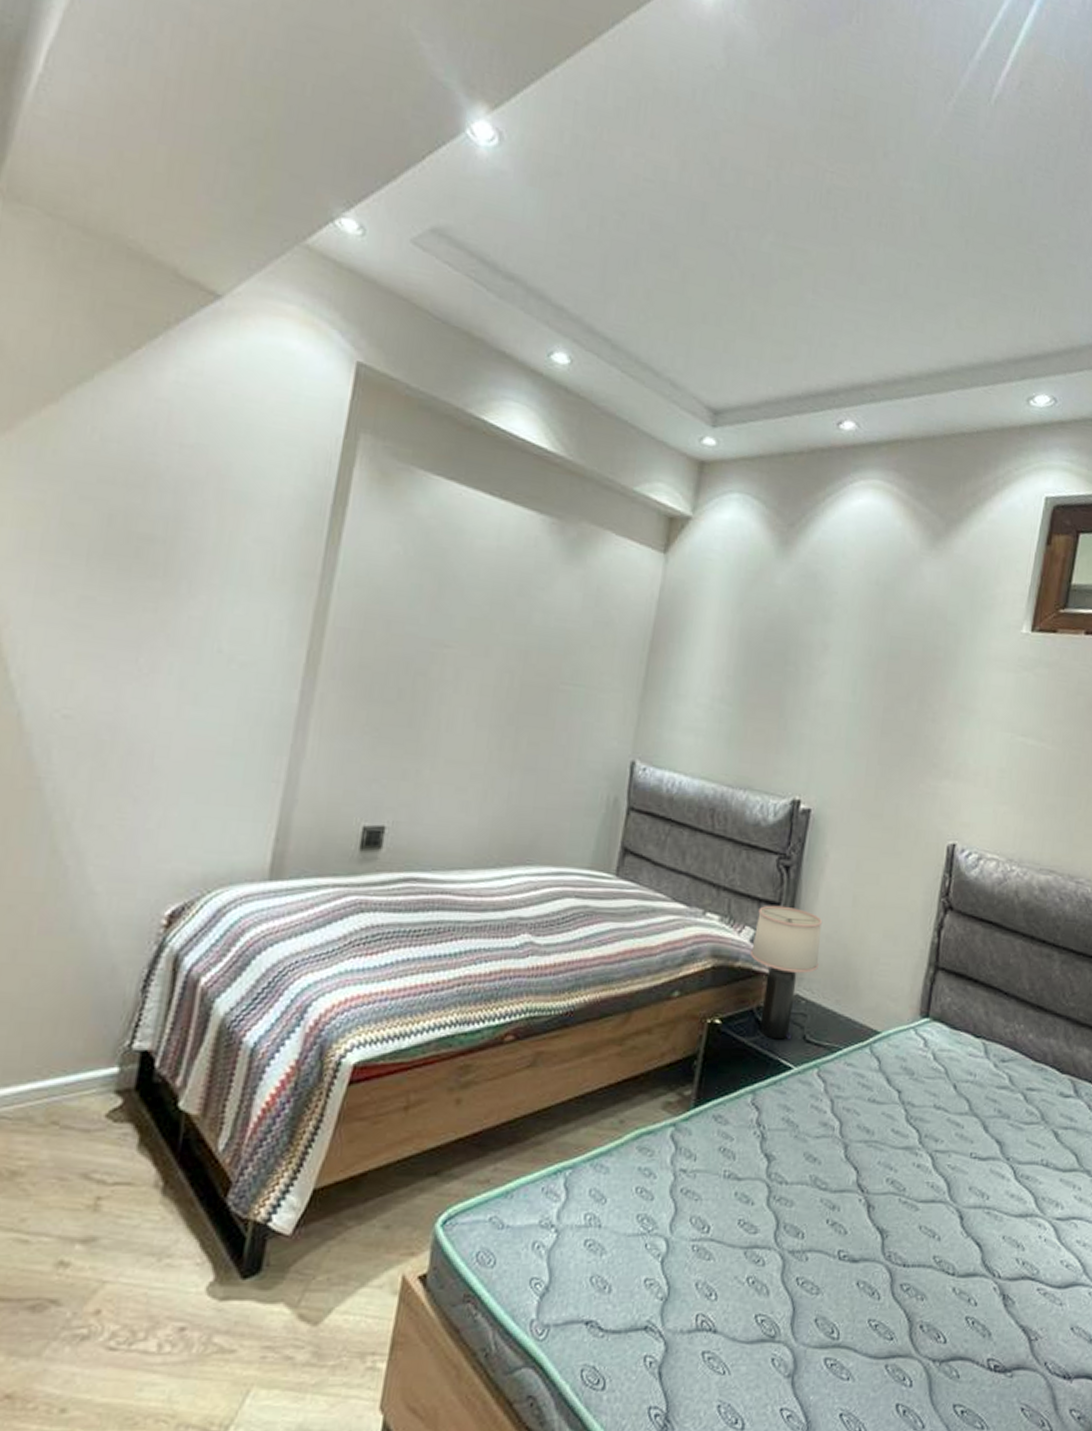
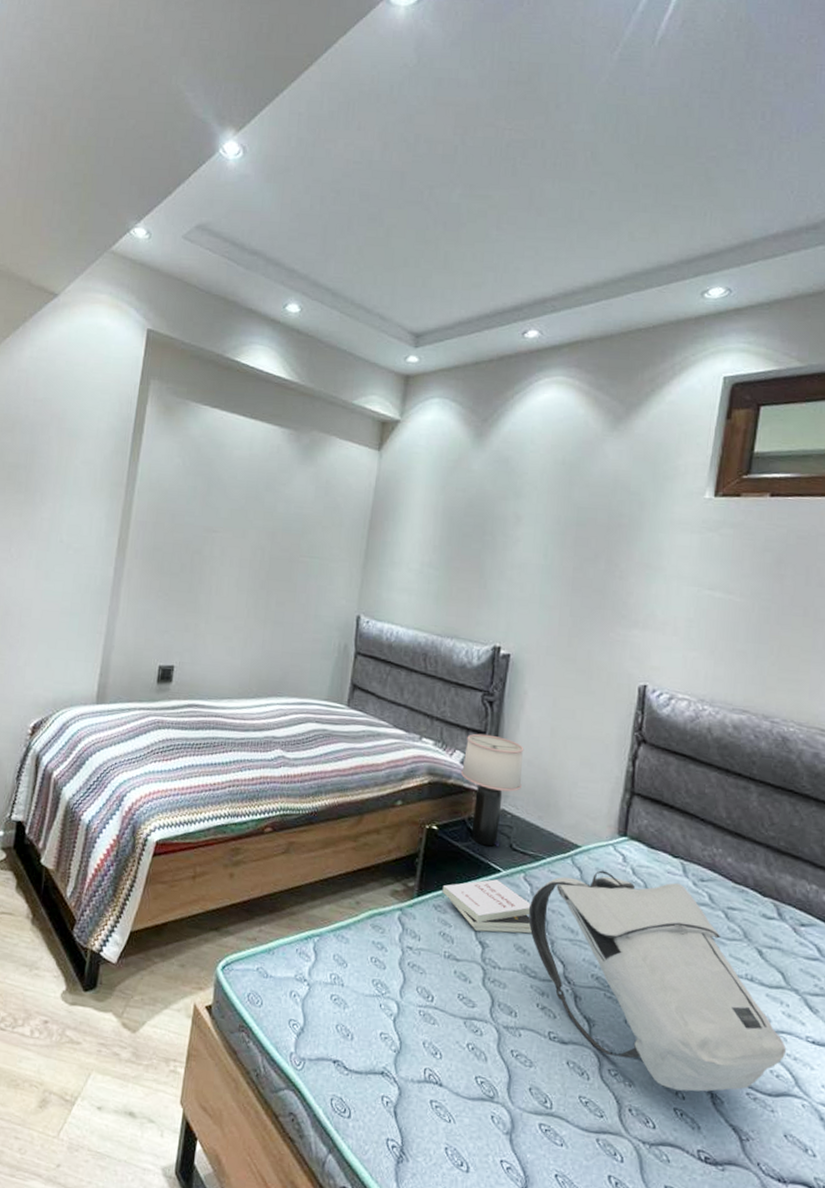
books: none [724,1078,824,1142] -> present [442,879,532,934]
backpack: none [821,1058,1077,1297] -> present [528,870,787,1092]

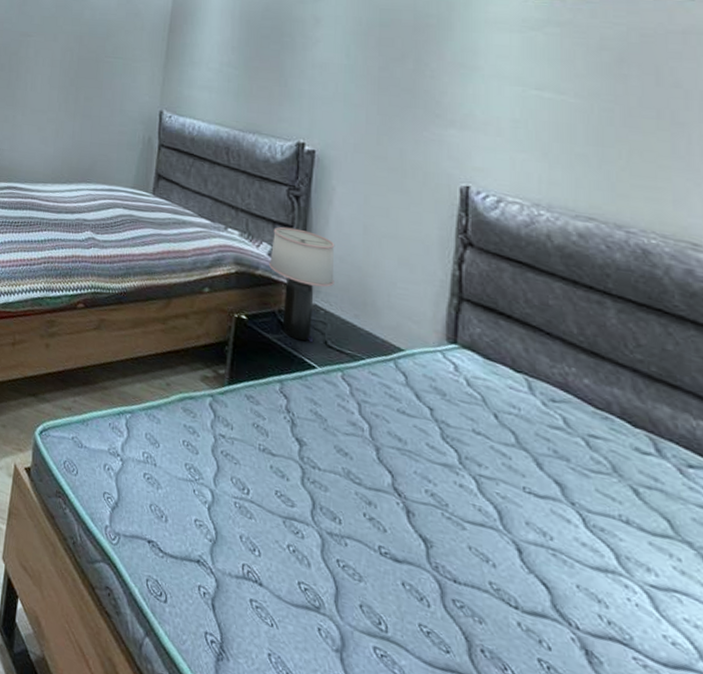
books: present [442,879,532,934] -> none [254,375,354,436]
backpack: present [528,870,787,1092] -> none [348,377,683,652]

